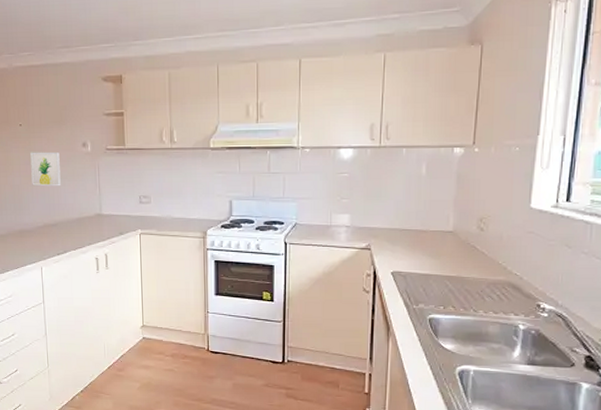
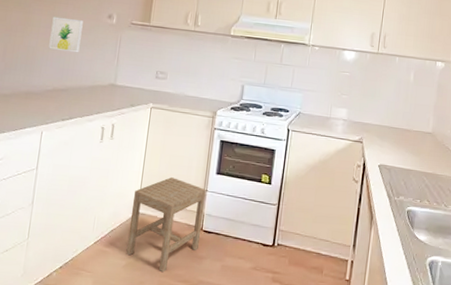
stool: none [137,302,208,393] -> present [126,177,206,273]

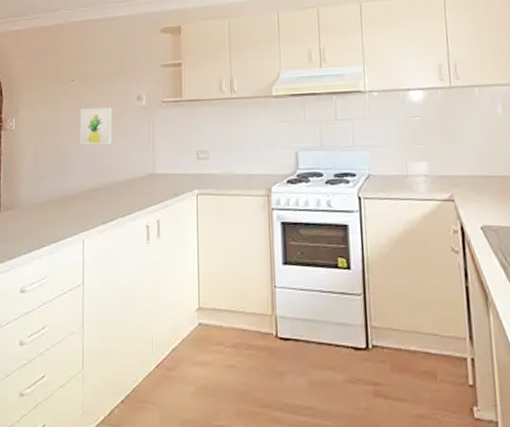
stool: present [126,177,206,273] -> none [192,275,277,397]

